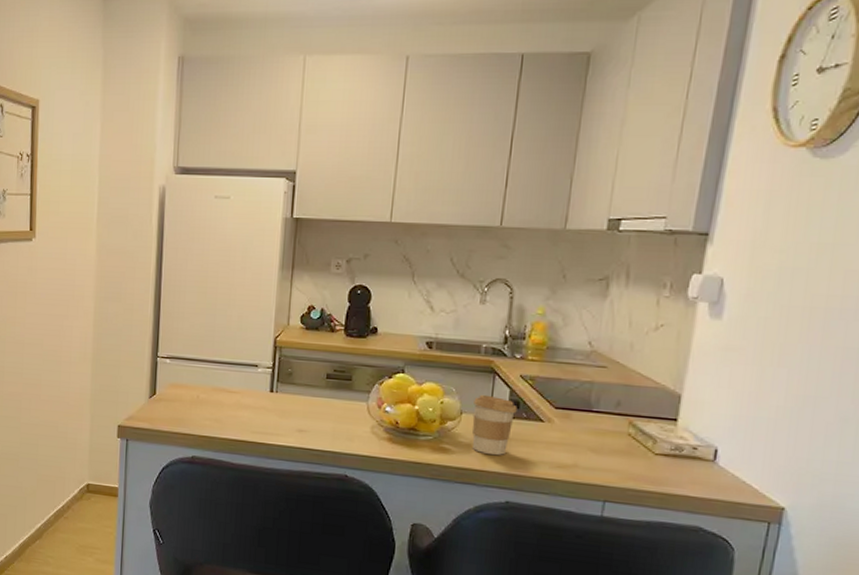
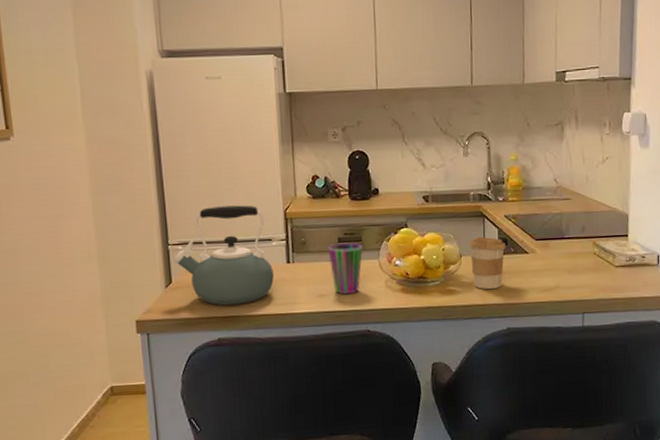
kettle: none [160,325,255,427] -> present [174,205,274,306]
cup: none [314,379,353,435] -> present [328,242,363,295]

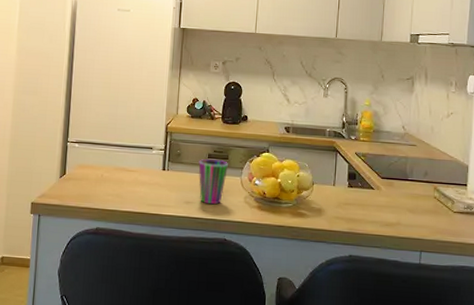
kettle: present [174,205,274,306] -> none [70,114,151,201]
coffee cup: present [470,237,506,289] -> none [321,168,354,217]

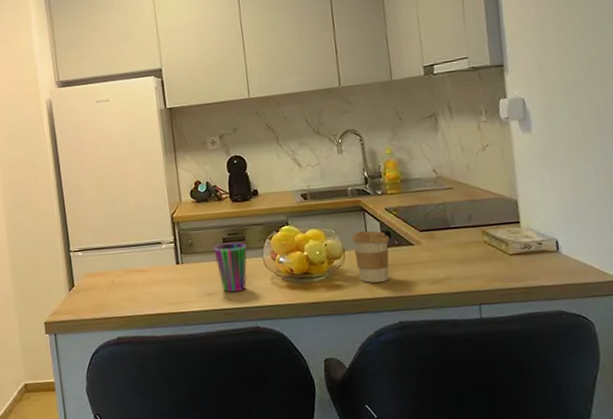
coffee cup: none [321,168,354,217] -> present [352,231,390,283]

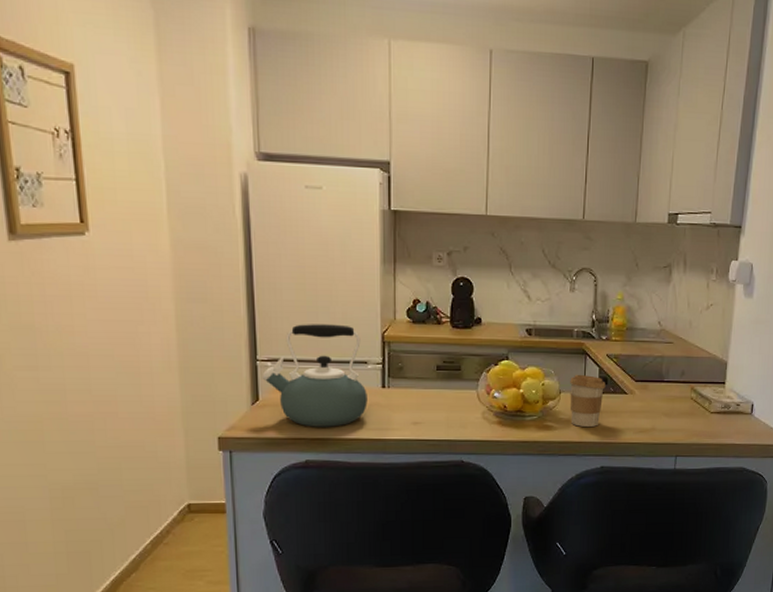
kettle: none [75,212,166,307] -> present [262,324,367,427]
cup: present [213,242,247,293] -> none [425,371,462,424]

